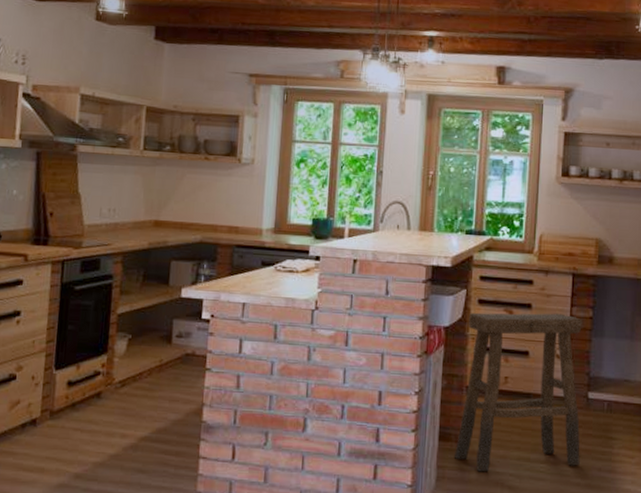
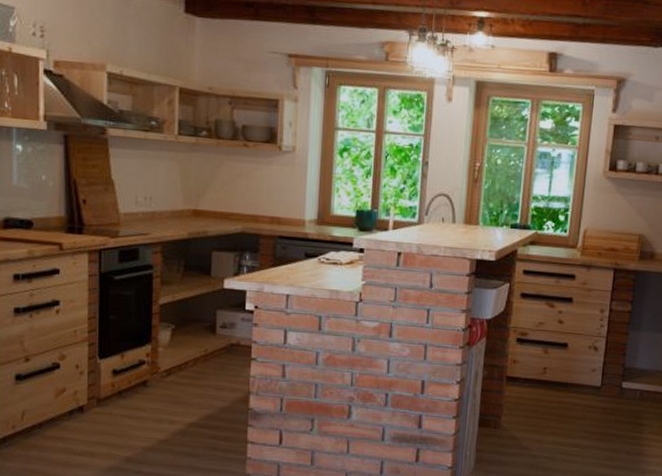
stool: present [453,313,582,472] -> none [492,306,621,455]

